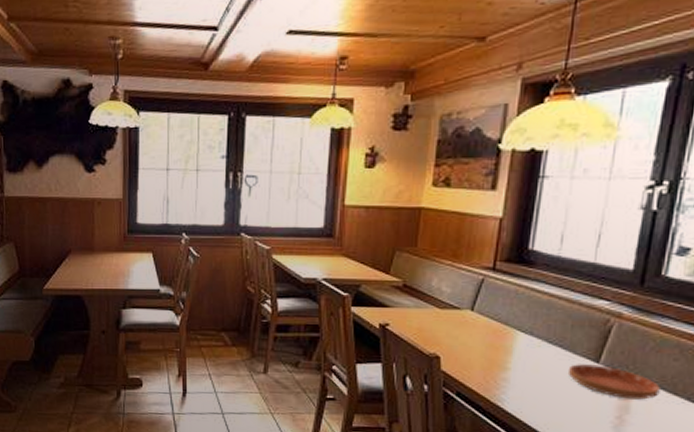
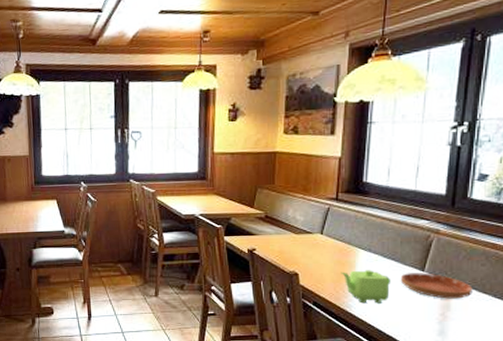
teapot: none [493,357,557,399] -> present [341,270,391,304]

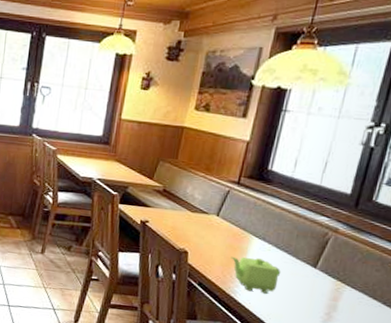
saucer: present [400,273,473,299] -> none [290,267,363,301]

